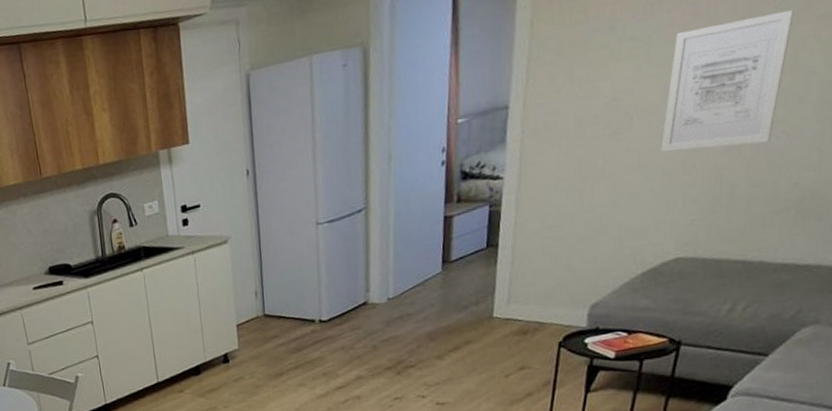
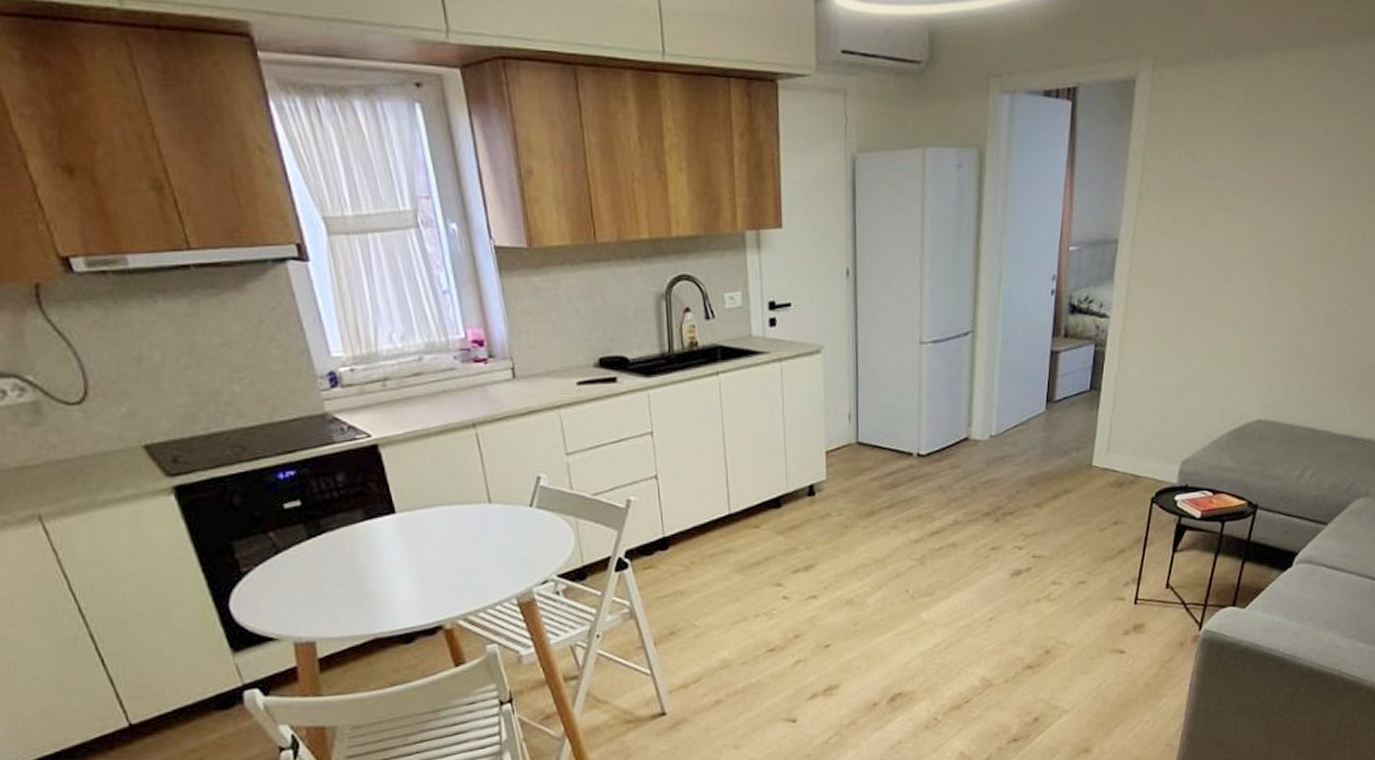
wall art: present [660,9,795,152] -> none [1250,187,1365,314]

